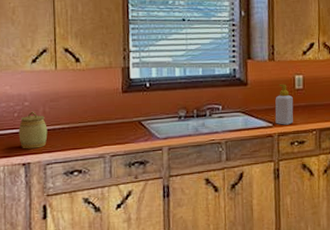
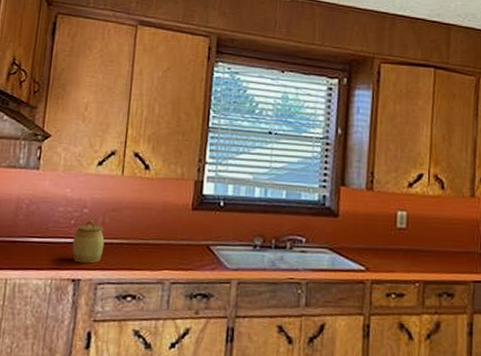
soap bottle: present [275,84,294,125] -> none [369,219,393,271]

